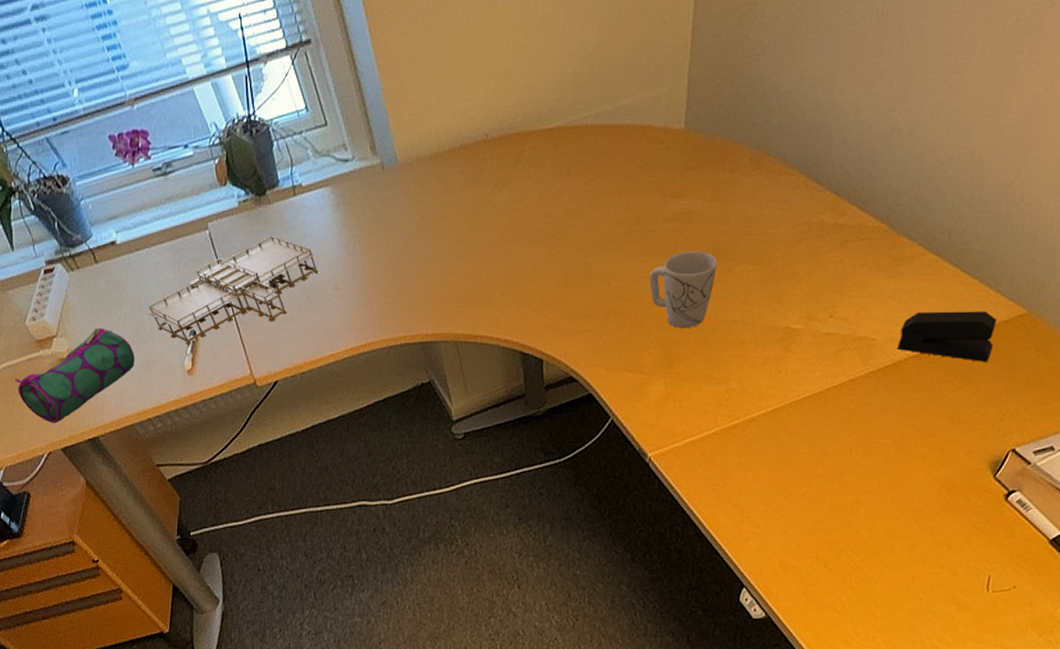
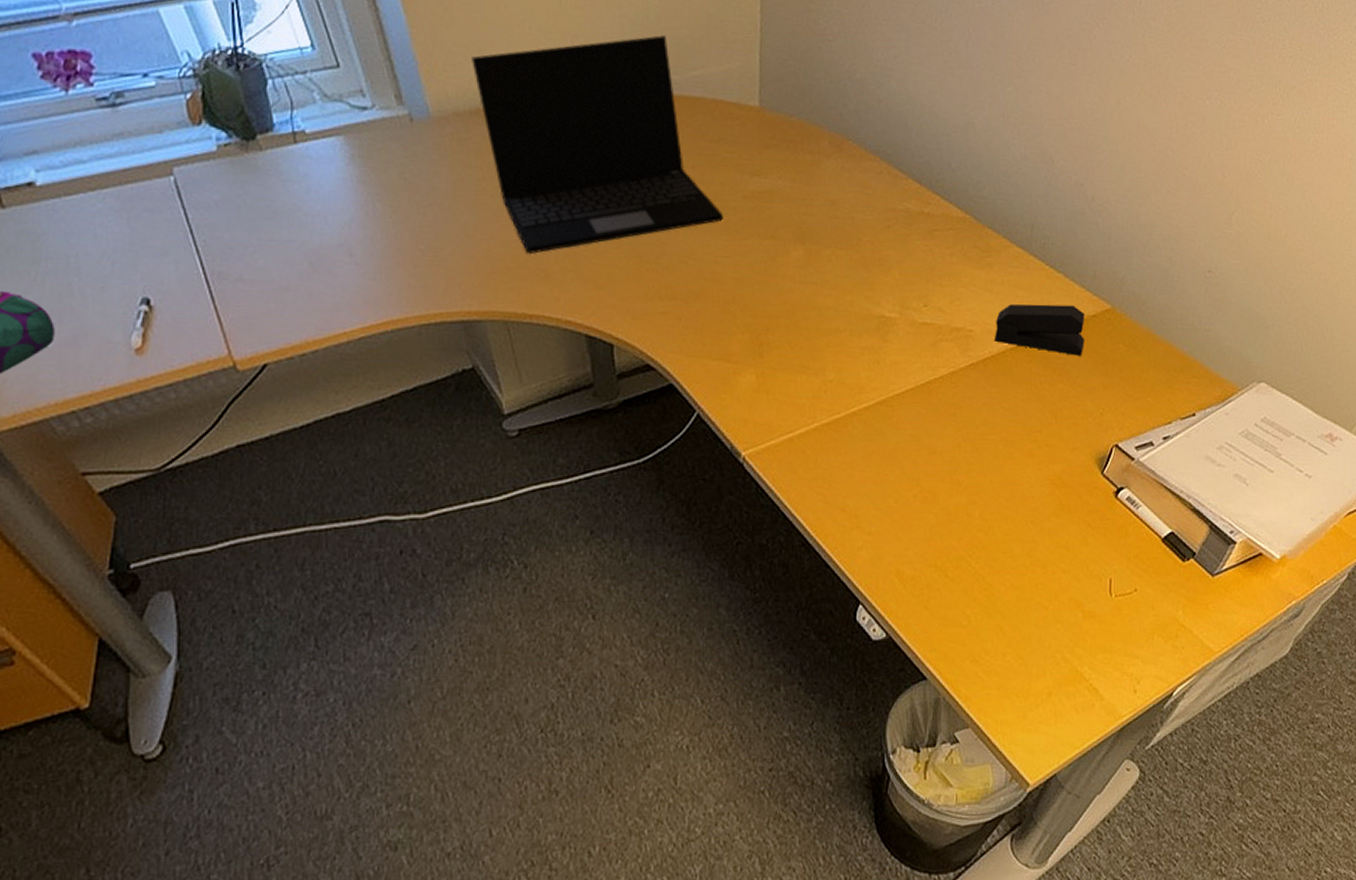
document tray: present [146,236,318,345] -> none [76,188,326,317]
laptop: none [432,67,646,282] -> present [472,35,724,254]
mug: present [649,251,717,329] -> none [732,231,804,314]

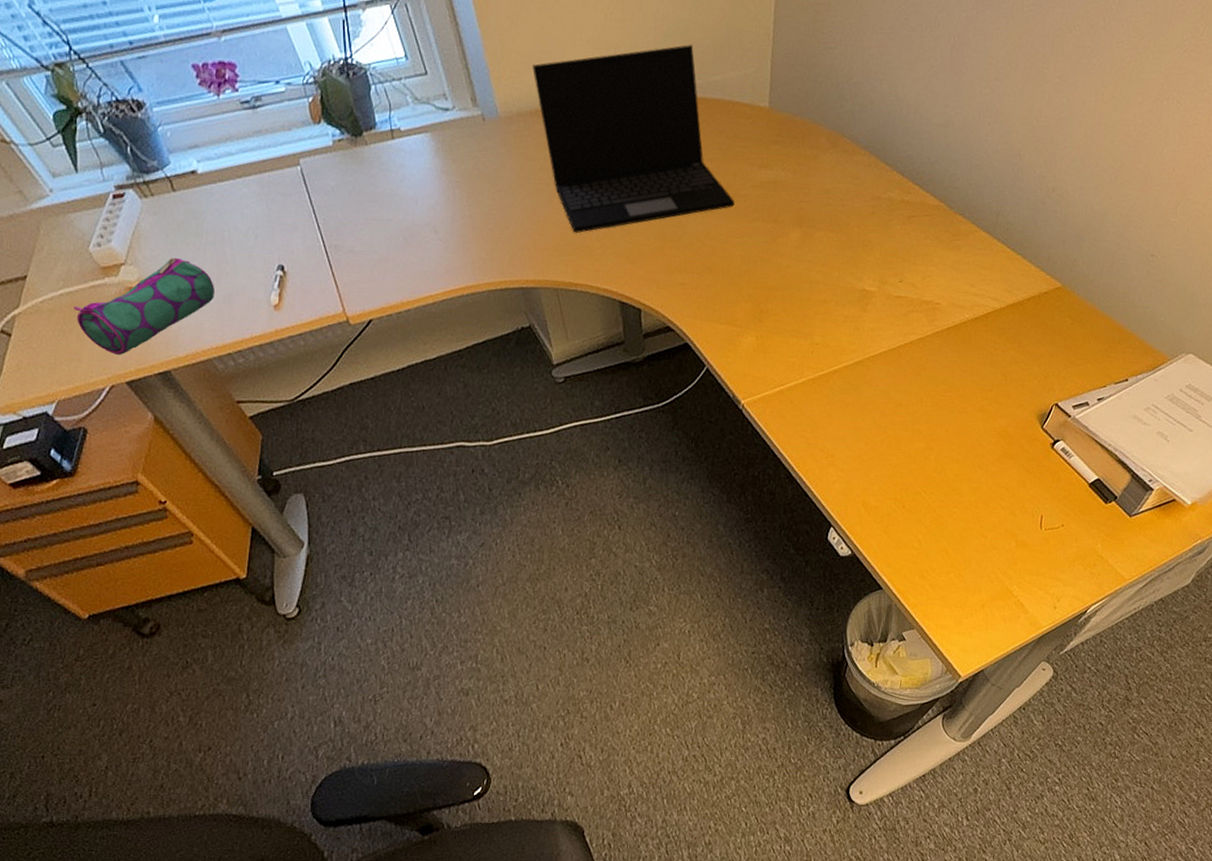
stapler: present [995,304,1085,356] -> none [958,281,1039,327]

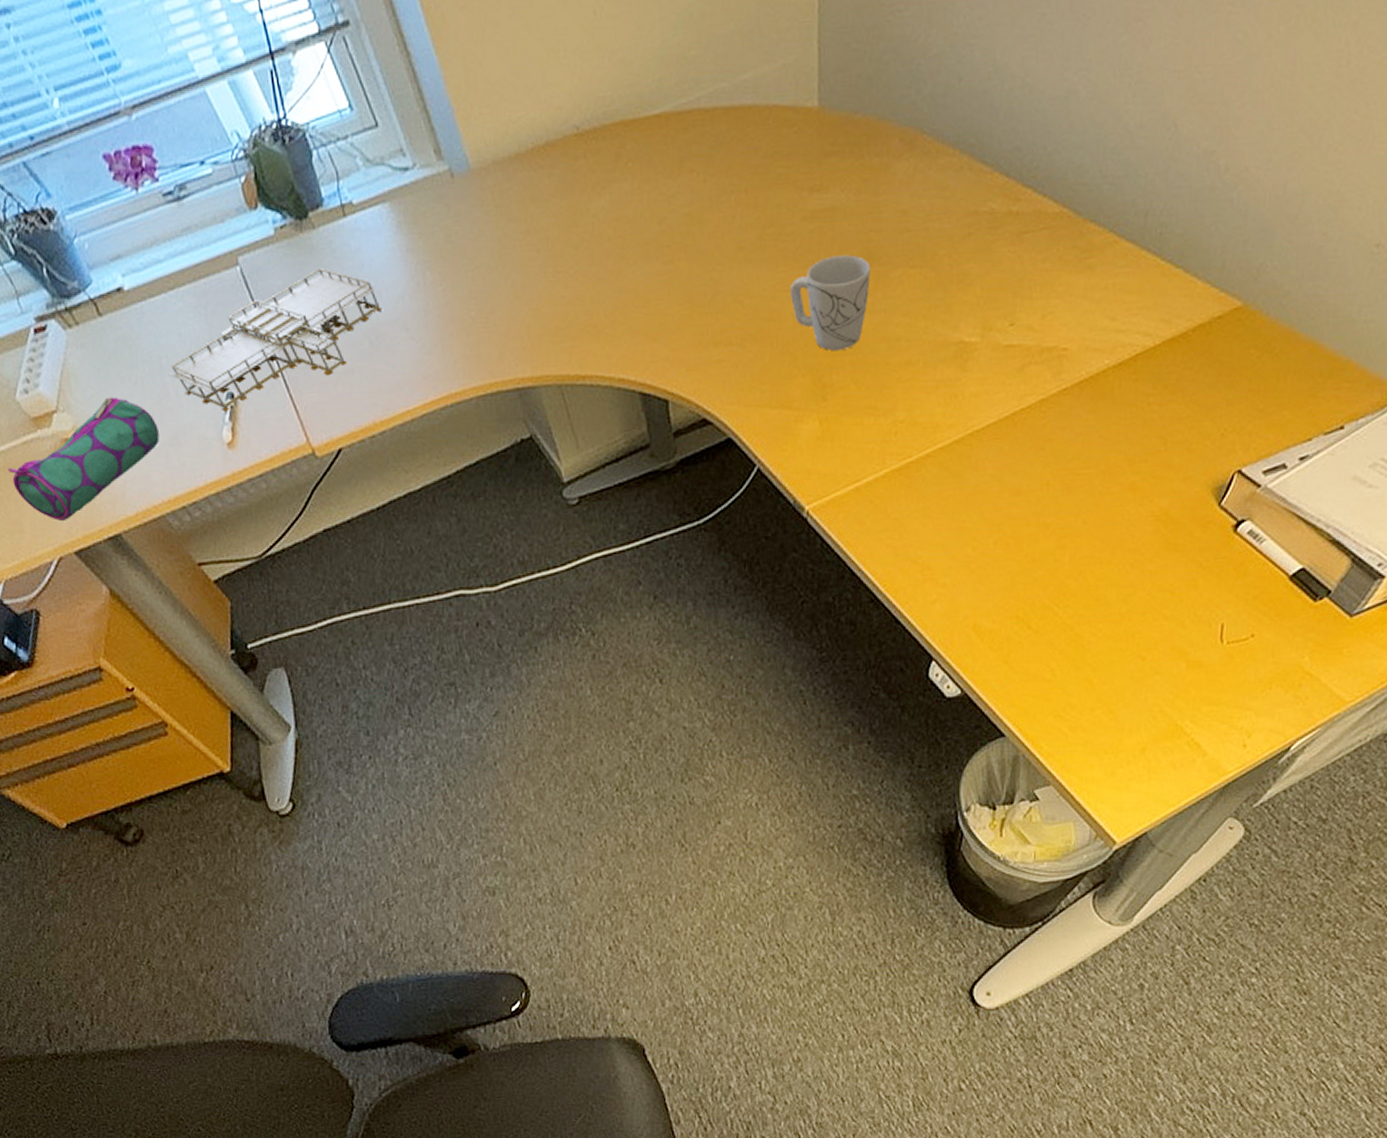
document tray: none [229,176,417,280] -> present [169,268,382,412]
laptop: present [532,45,736,233] -> none [507,35,782,310]
mug: none [740,216,801,287] -> present [791,255,871,351]

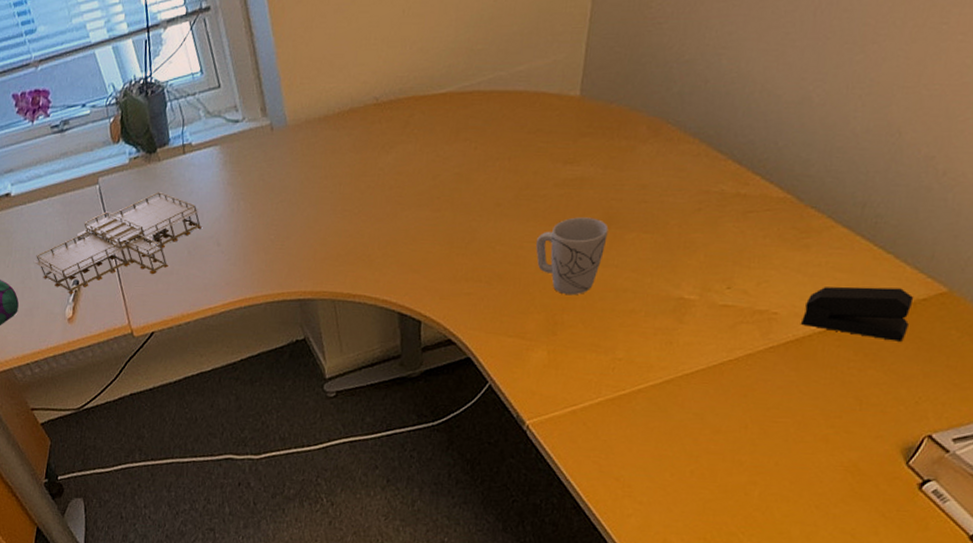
stapler: none [1094,307,1209,368] -> present [801,286,914,342]

